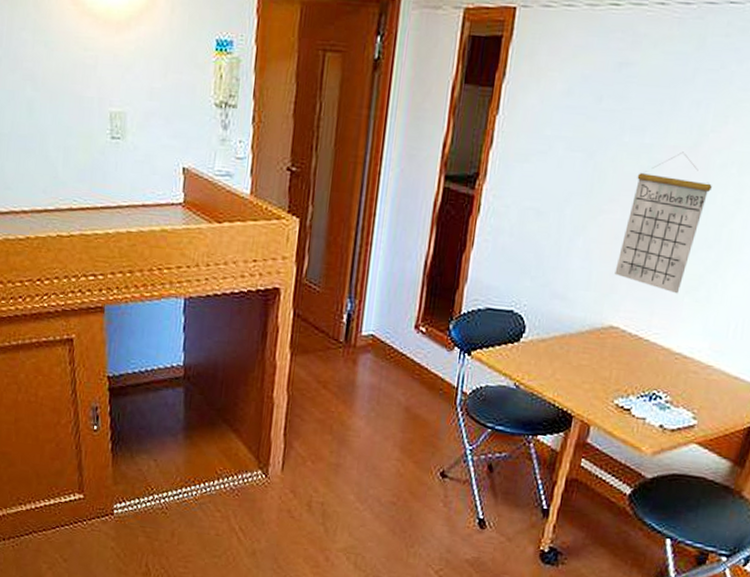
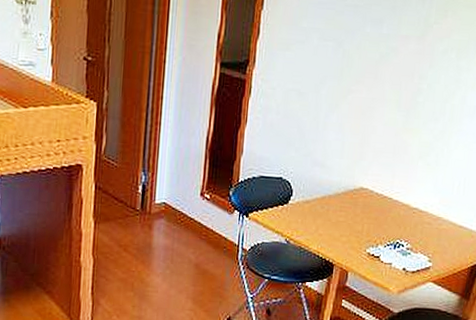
calendar: present [614,151,712,294] -> none [363,40,437,159]

